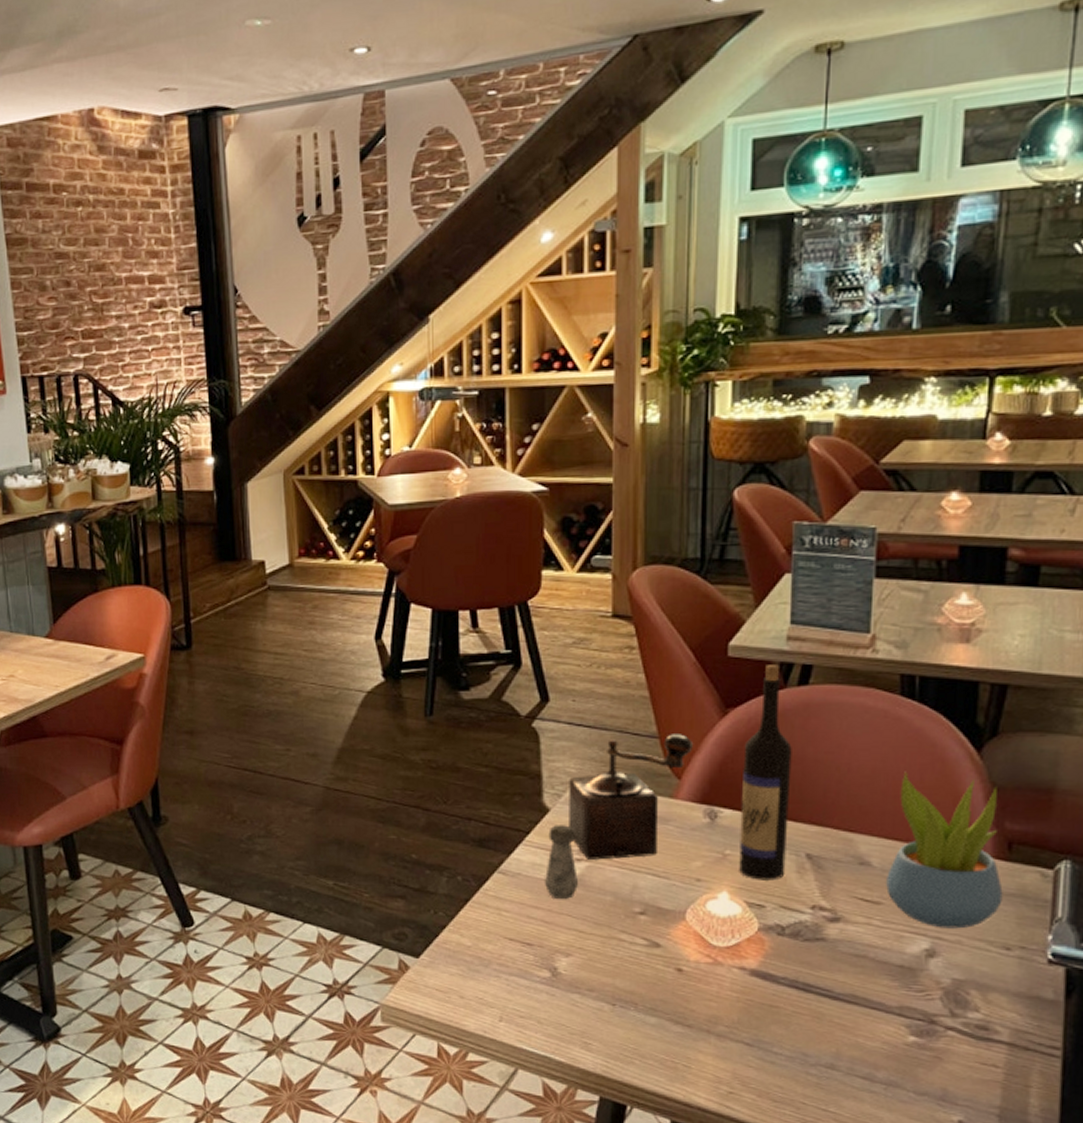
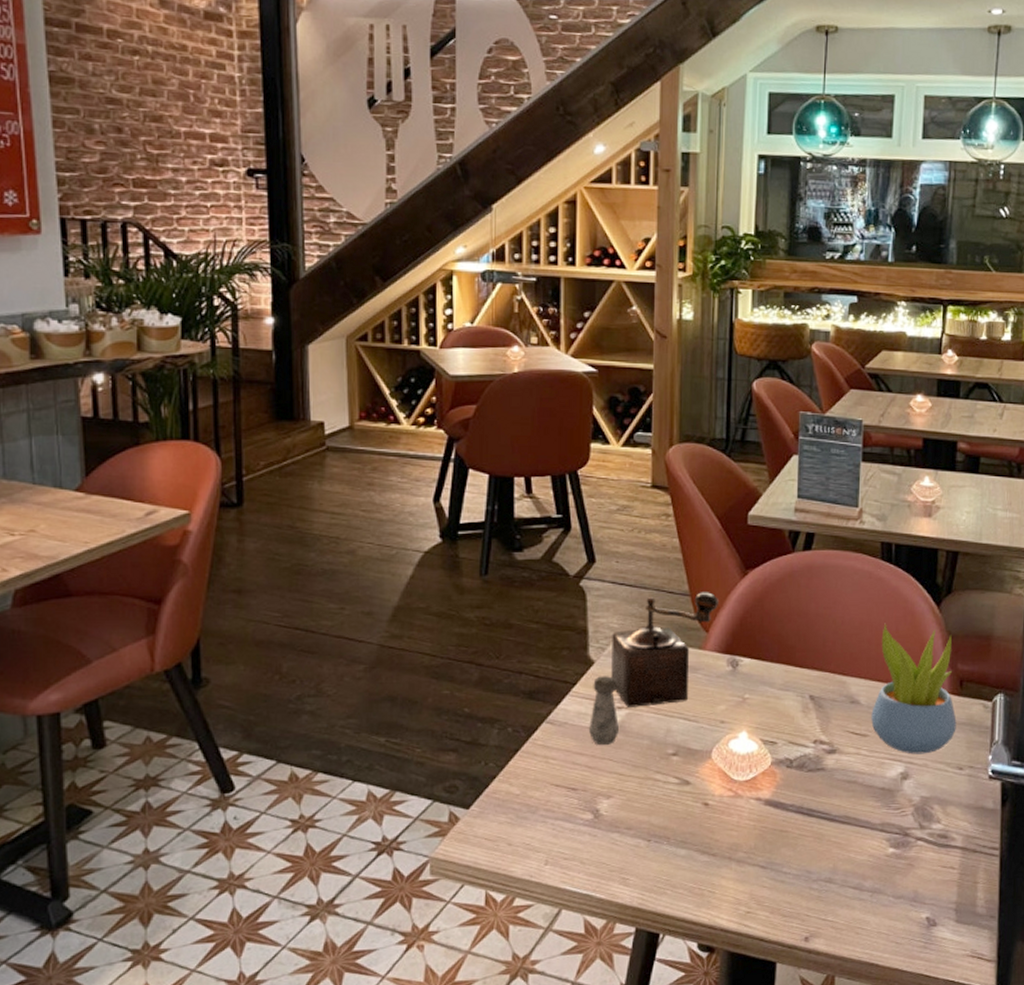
wine bottle: present [739,665,792,881] -> none [756,532,799,720]

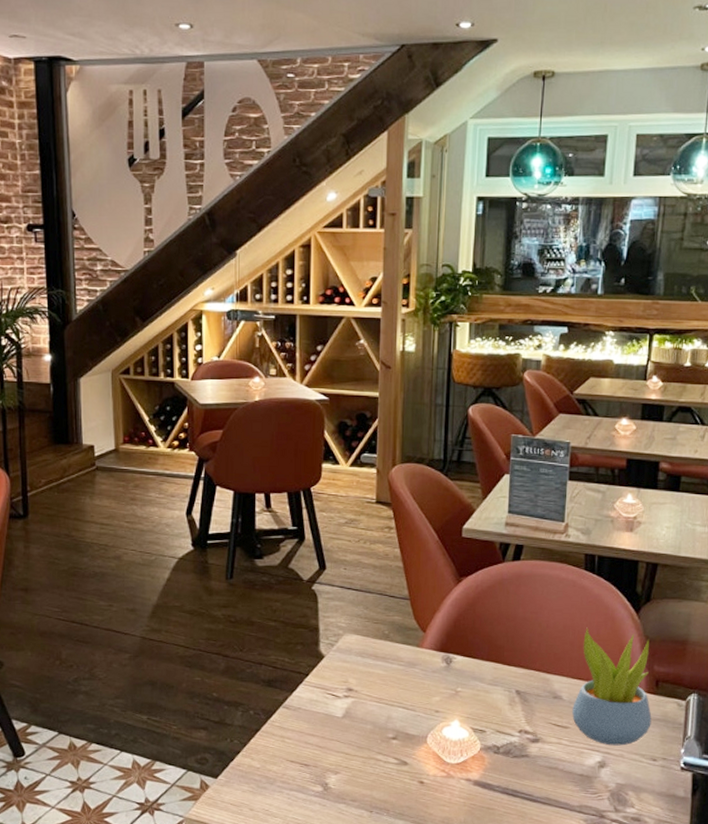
salt shaker: present [588,676,619,746] -> none [319,668,345,729]
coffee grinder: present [611,592,718,707] -> none [339,596,435,696]

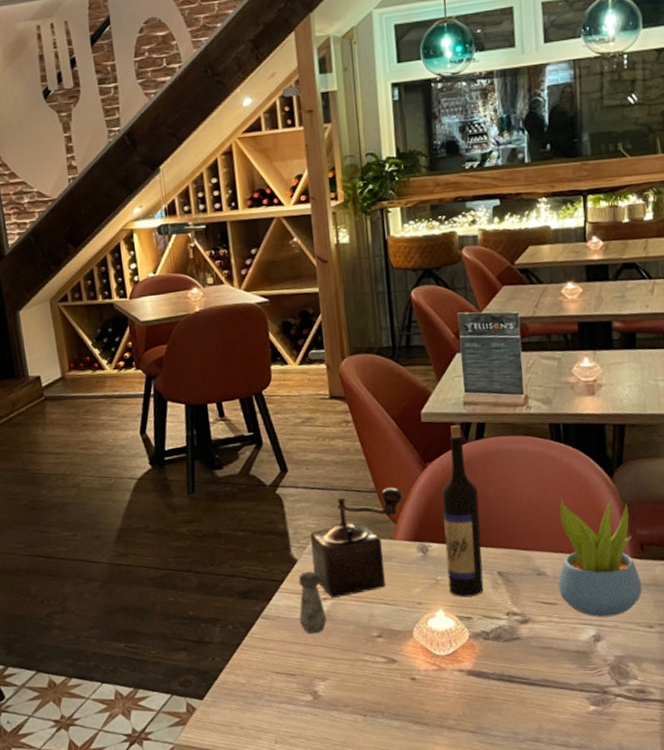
salt shaker: none [319,668,345,729] -> present [298,571,326,634]
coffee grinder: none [339,596,435,696] -> present [310,487,403,598]
wine bottle: none [467,544,508,711] -> present [442,425,484,598]

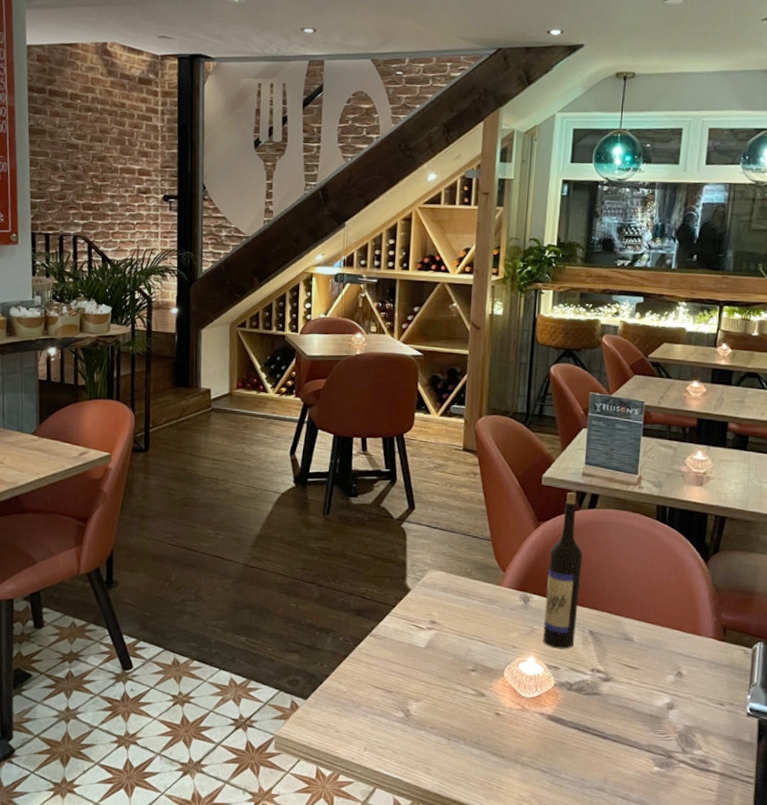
salt shaker: present [298,571,326,634] -> none [403,601,428,659]
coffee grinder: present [310,487,403,598] -> none [424,538,515,629]
succulent plant: present [558,499,642,618] -> none [642,575,719,689]

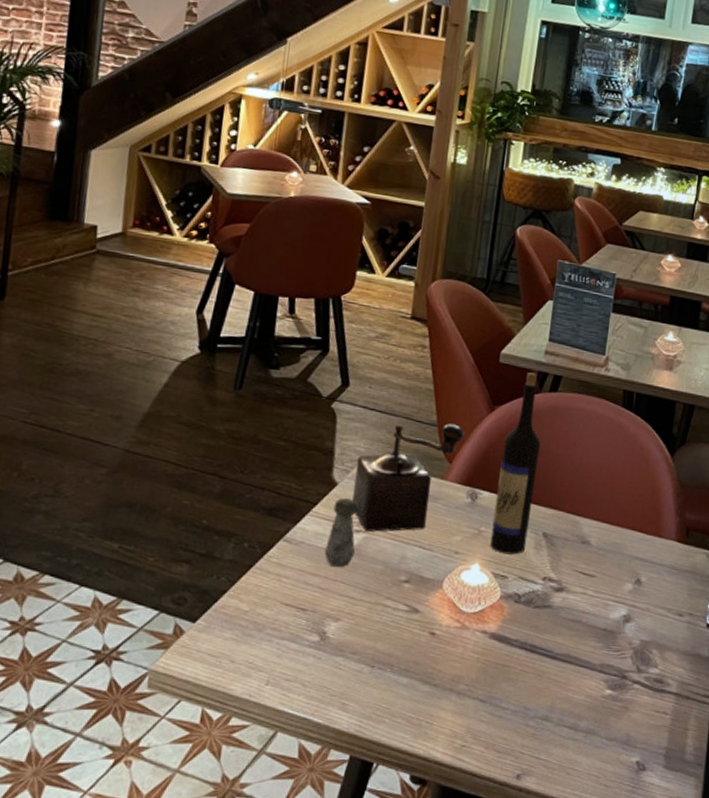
salt shaker: none [403,601,428,659] -> present [324,498,357,568]
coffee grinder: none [424,538,515,629] -> present [352,423,464,532]

